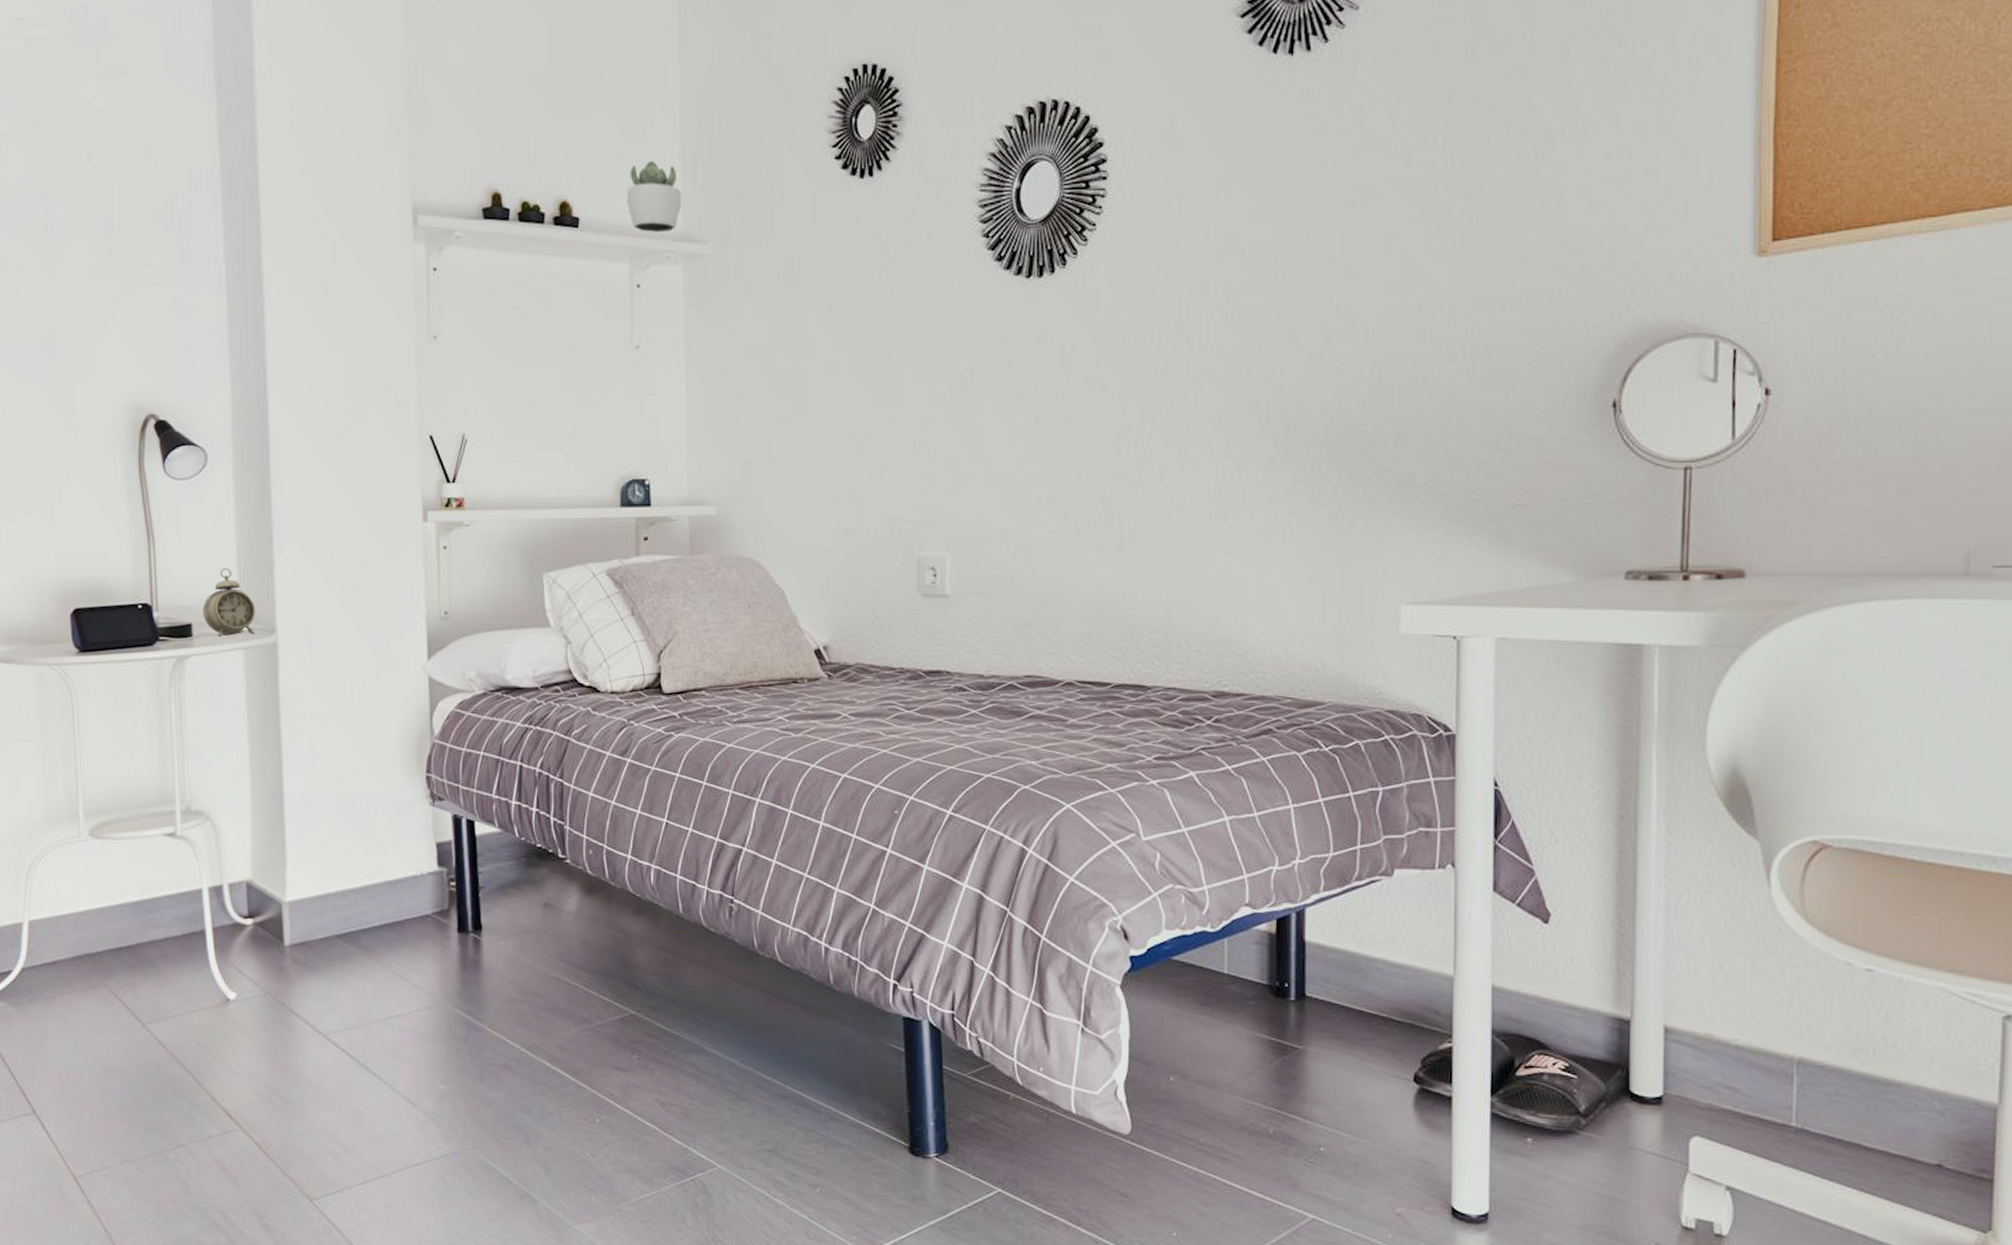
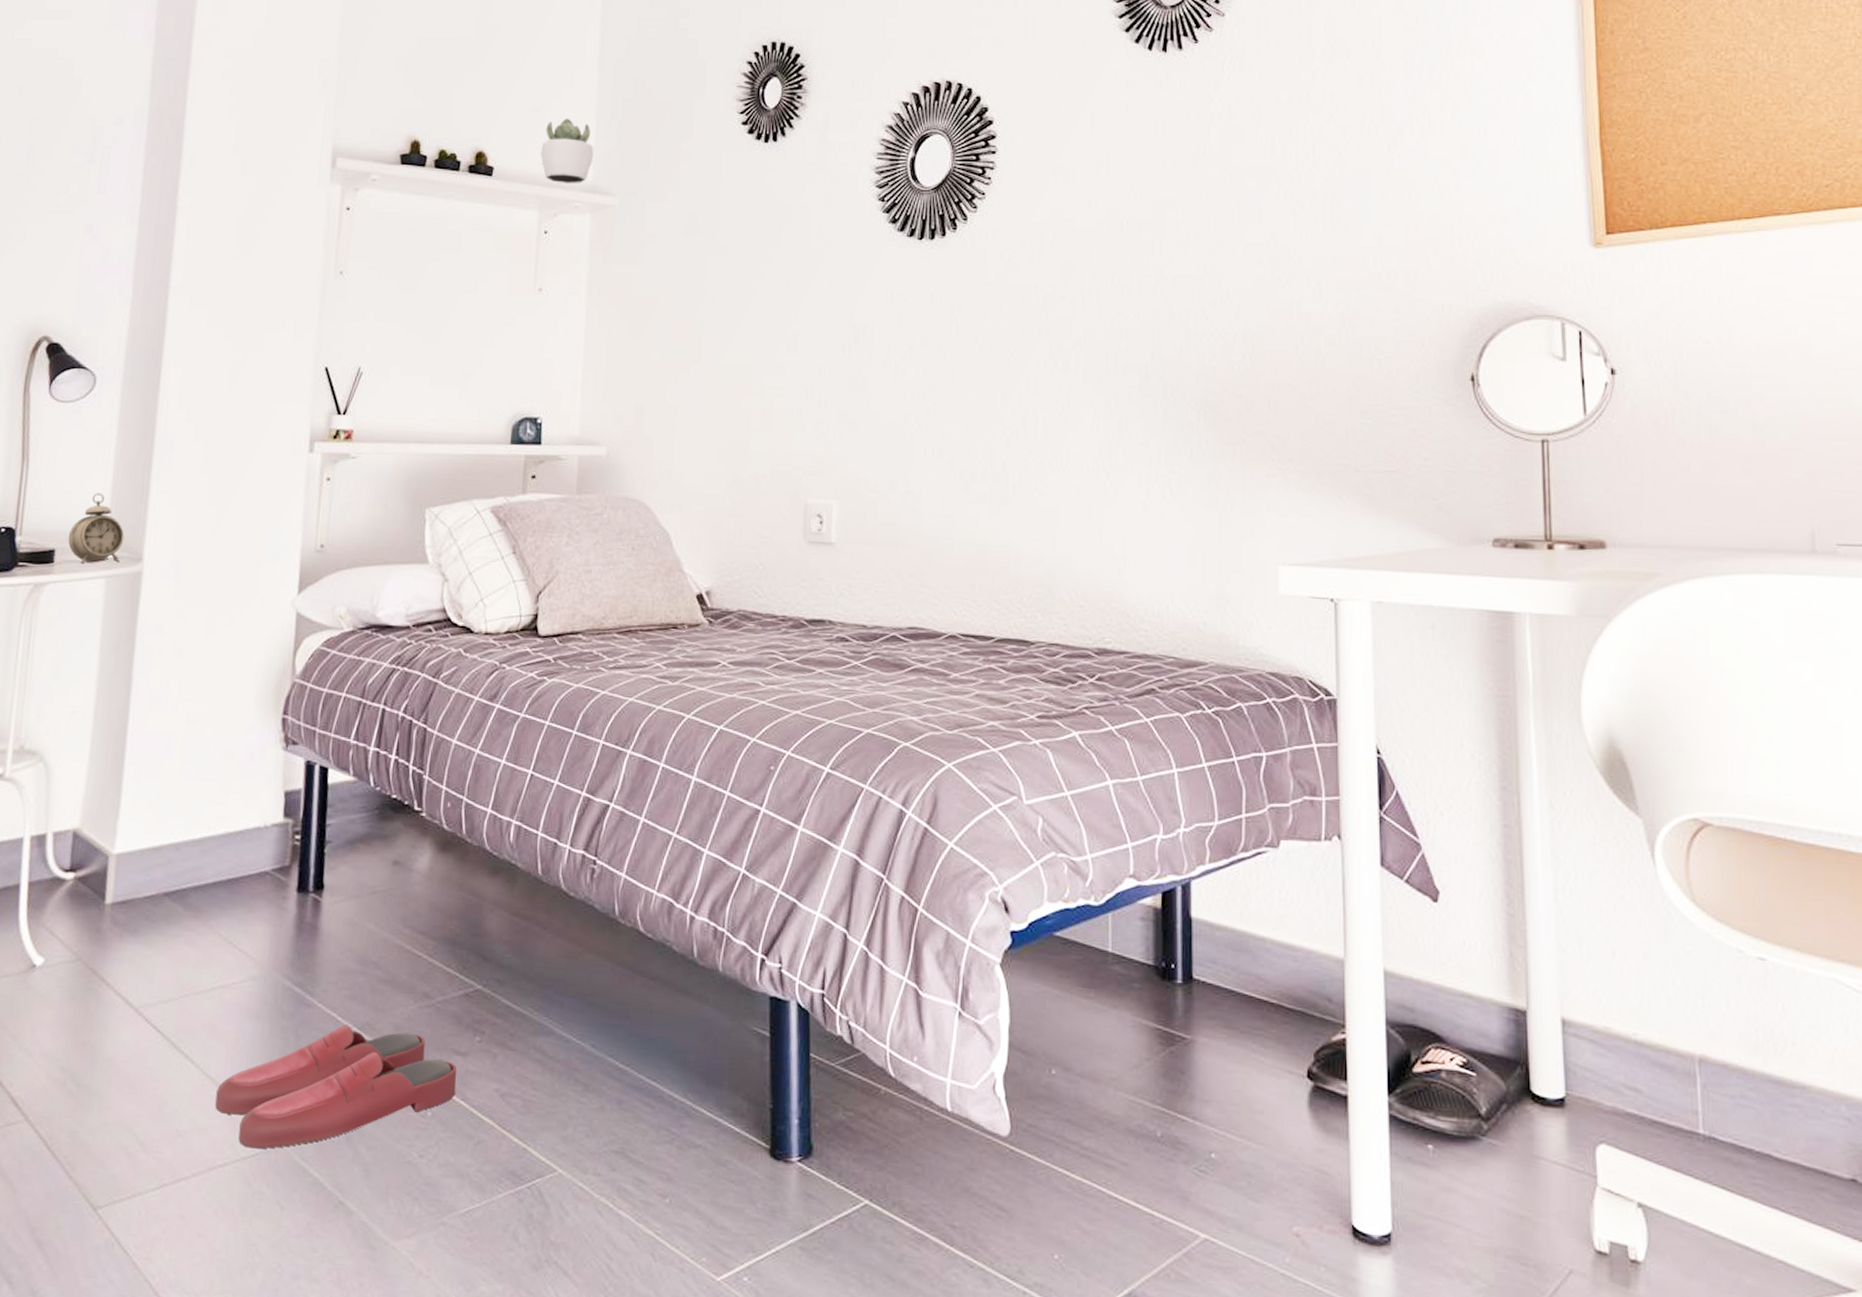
slippers: none [405,1046,620,1151] -> present [215,1024,458,1149]

